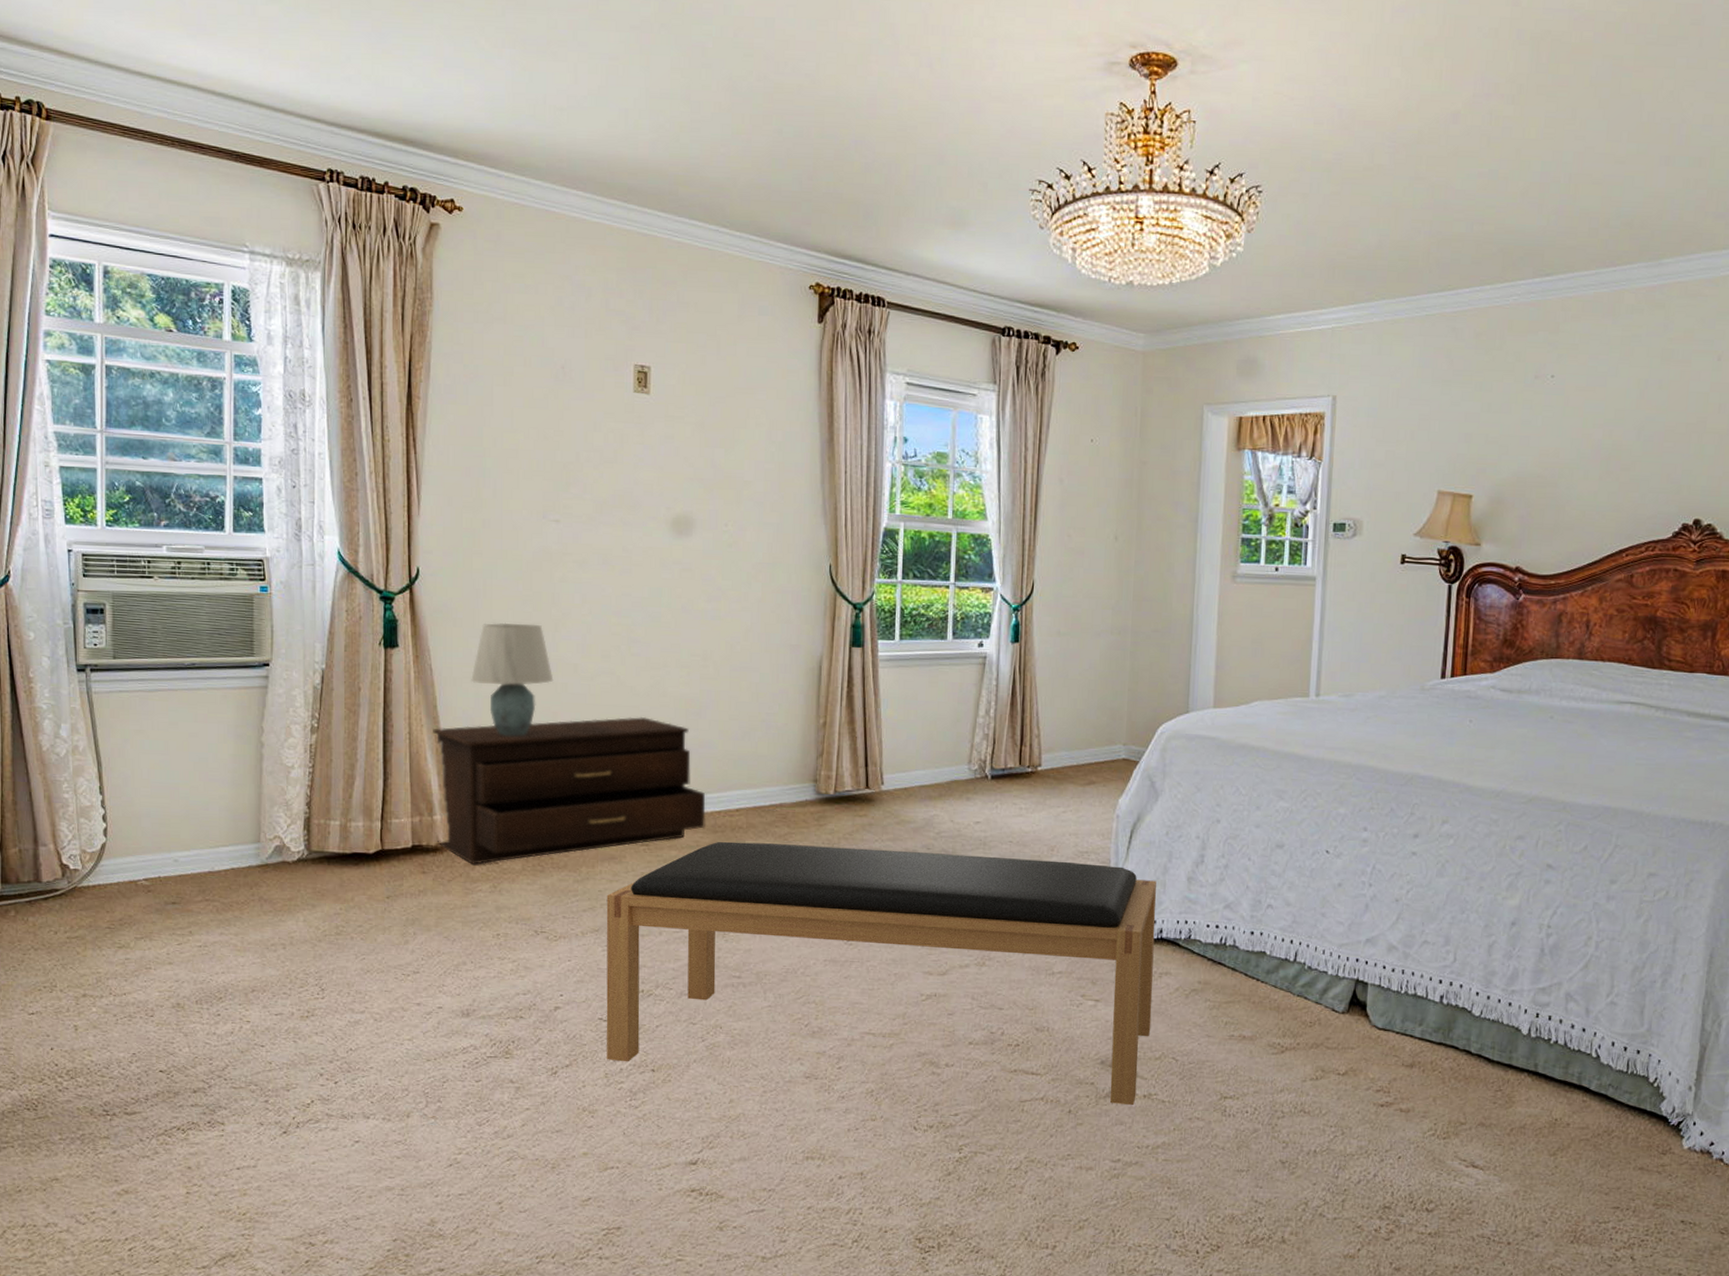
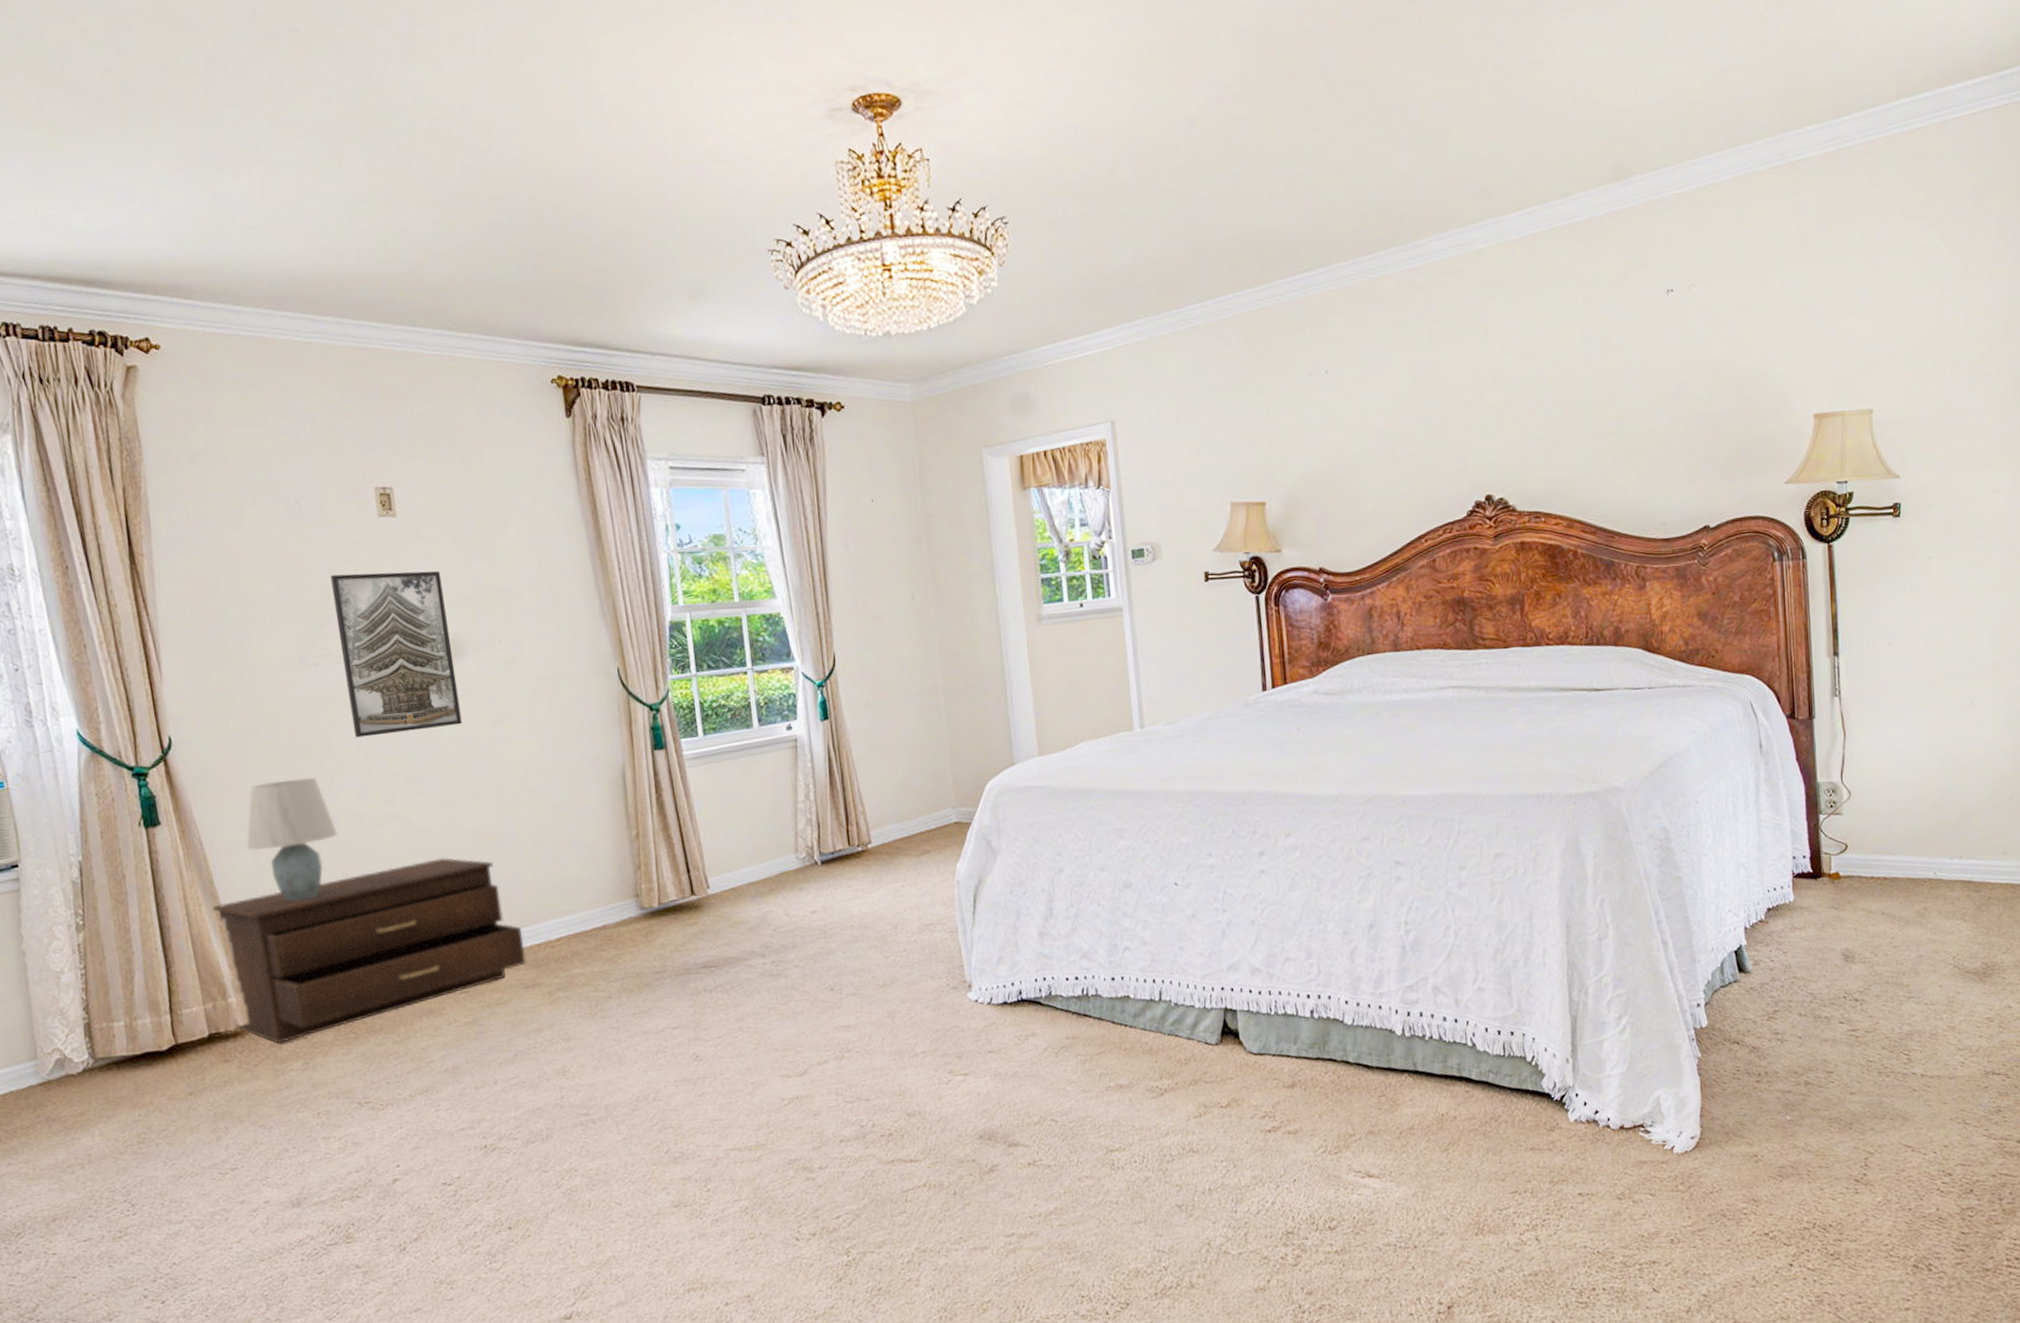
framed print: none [581,440,682,596] -> present [330,571,462,738]
bench: present [606,841,1157,1105] -> none [431,933,1025,1226]

